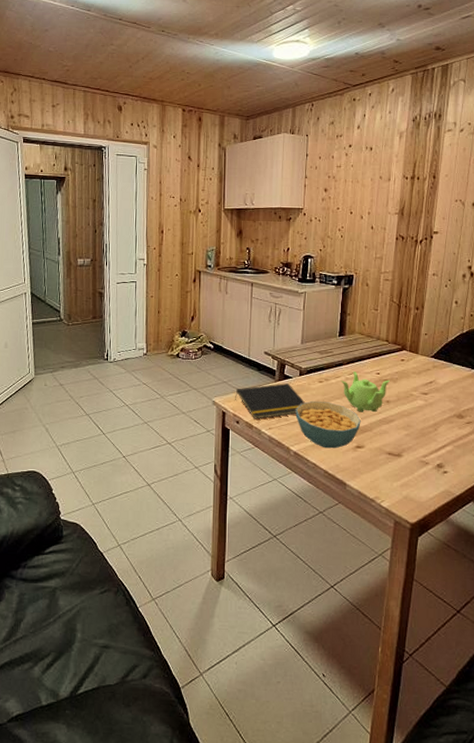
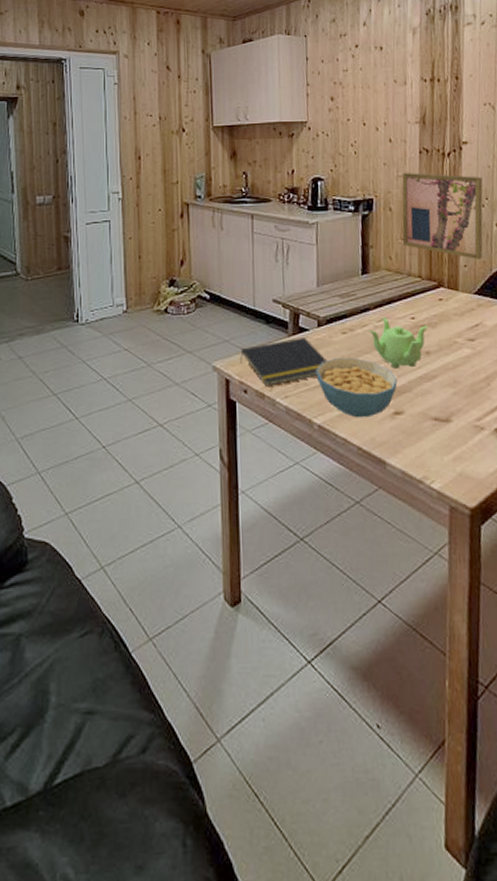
wall art: none [375,255,448,329] -> present [402,173,483,259]

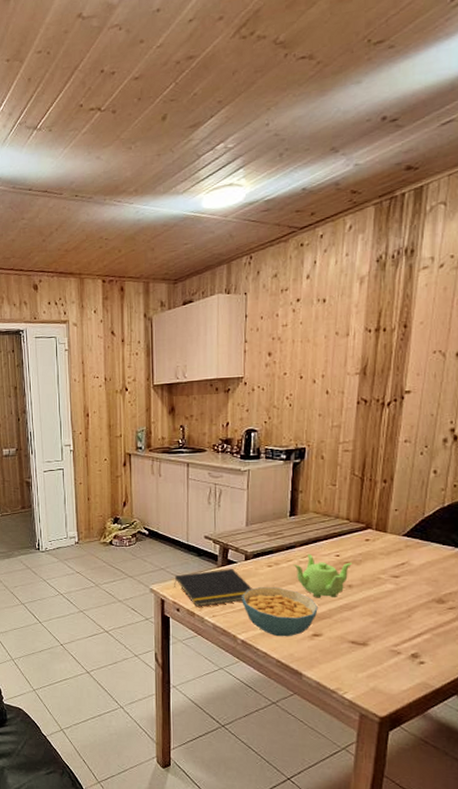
wall art: present [402,173,483,259] -> none [332,423,423,504]

